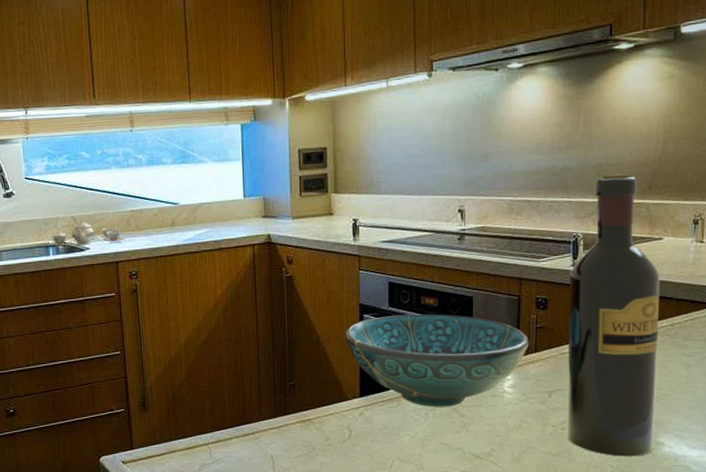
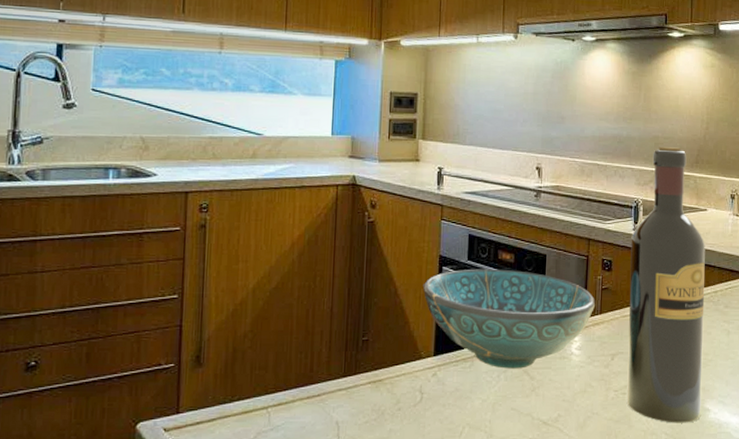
tea set: present [47,220,126,246] -> none [108,142,200,170]

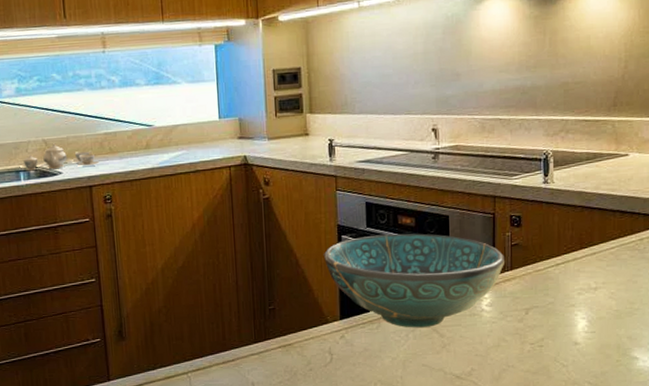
tea set: none [108,142,200,170] -> present [18,143,100,171]
wine bottle: present [627,147,705,423] -> none [541,91,629,373]

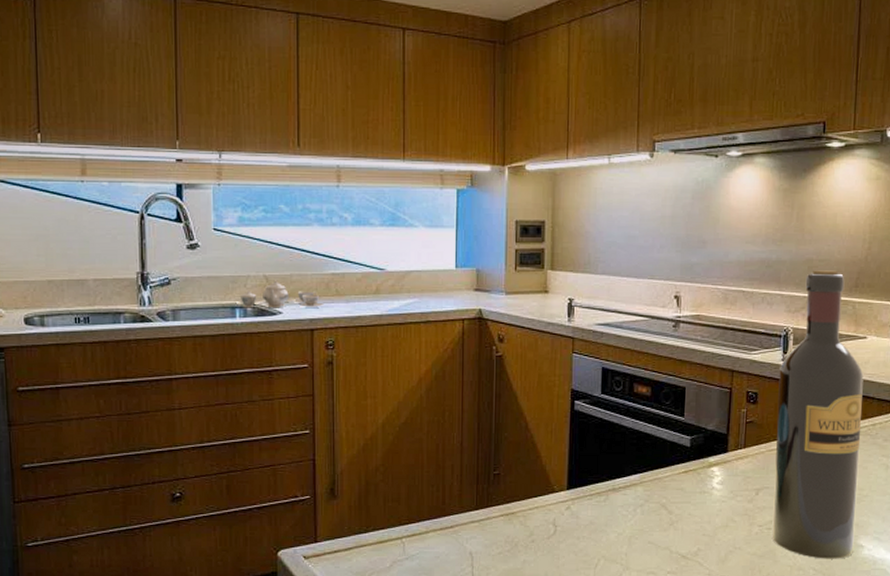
decorative bowl: present [323,233,506,328] -> none [554,402,740,503]
wine bottle: none [541,91,629,373] -> present [772,270,864,559]

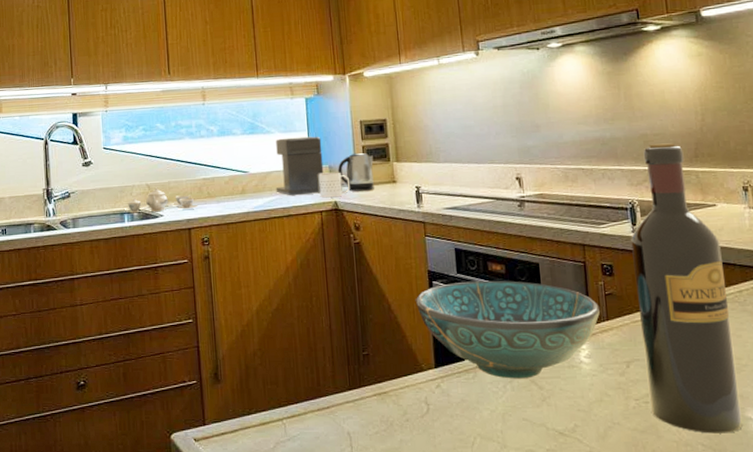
coffee maker: none [414,233,471,300] -> present [275,136,324,196]
mug: none [463,276,497,305] -> present [318,172,350,198]
kettle: none [486,256,526,301] -> present [338,152,376,193]
decorative bowl: none [554,402,740,503] -> present [415,280,601,379]

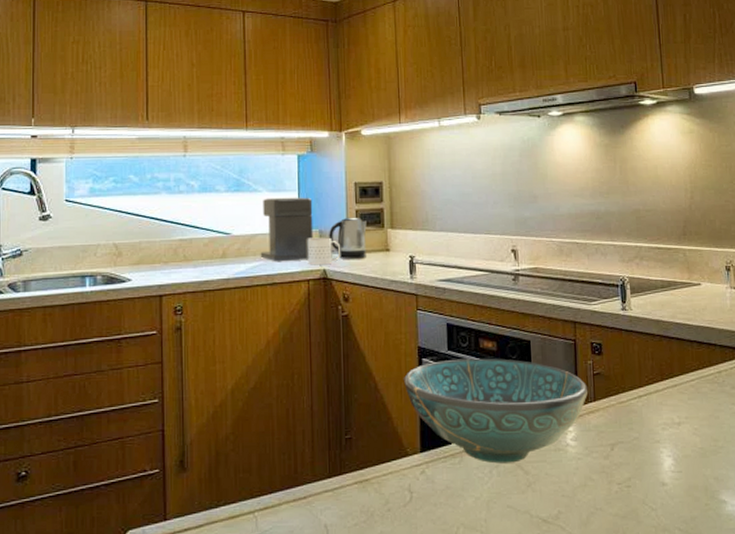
tea set: present [122,187,199,213] -> none [84,248,173,277]
wine bottle: present [631,143,743,434] -> none [620,220,717,518]

